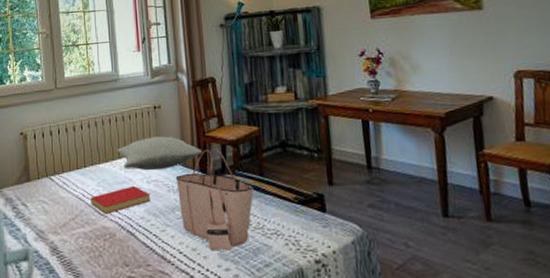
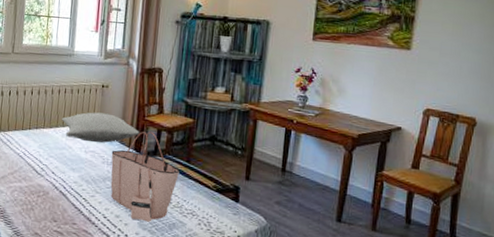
book: present [90,185,151,214] -> none [30,152,86,174]

